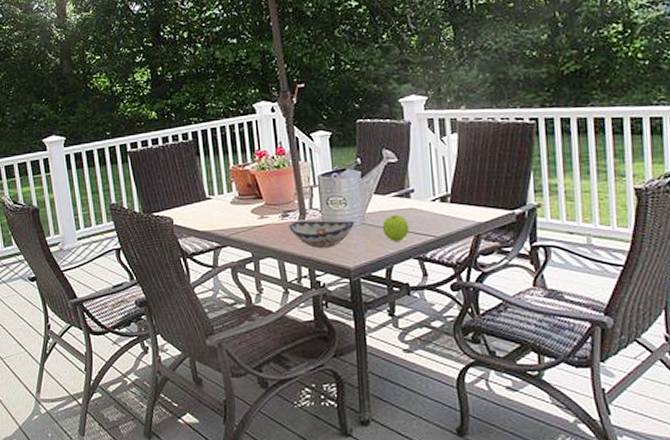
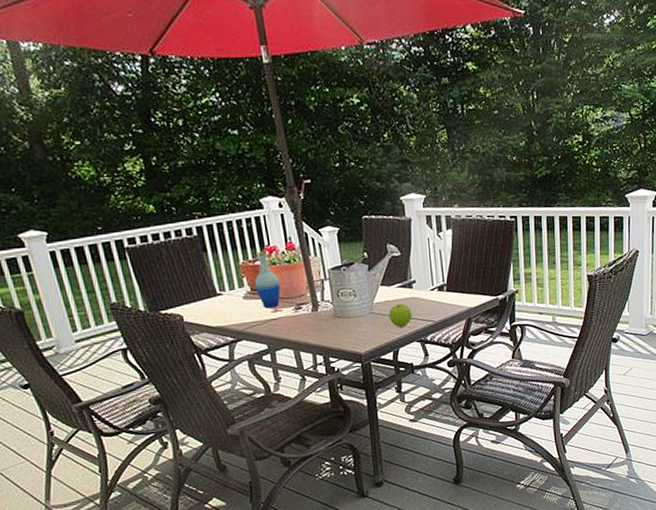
bottle: none [242,156,269,214] -> present [254,251,281,308]
decorative bowl: present [289,220,355,248] -> none [302,310,364,337]

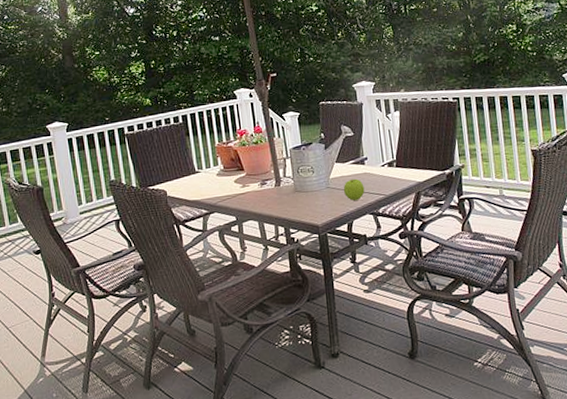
bottle: present [254,251,281,308] -> none [227,134,249,184]

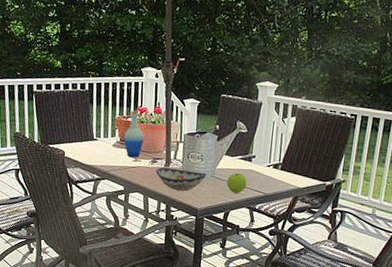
bottle: none [227,134,249,184] -> present [123,110,145,158]
decorative bowl: none [267,185,321,210] -> present [156,167,207,191]

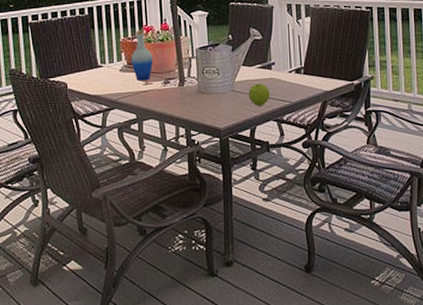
decorative bowl: present [156,167,207,191] -> none [170,87,226,111]

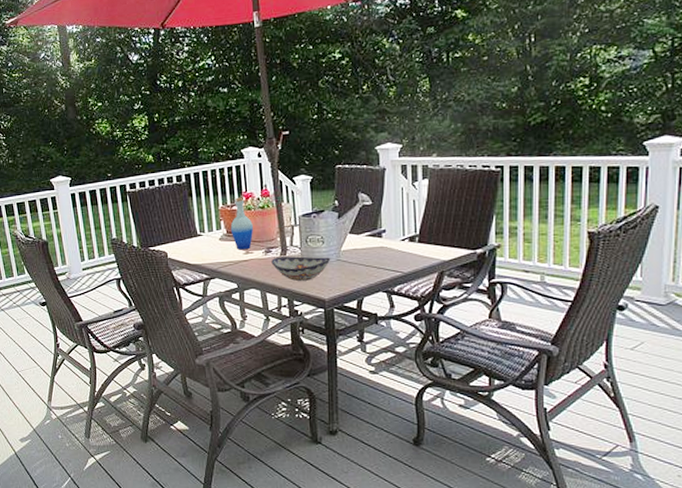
decorative bowl: none [170,87,226,111] -> present [271,256,331,281]
apple: present [248,83,270,106] -> none [355,252,380,276]

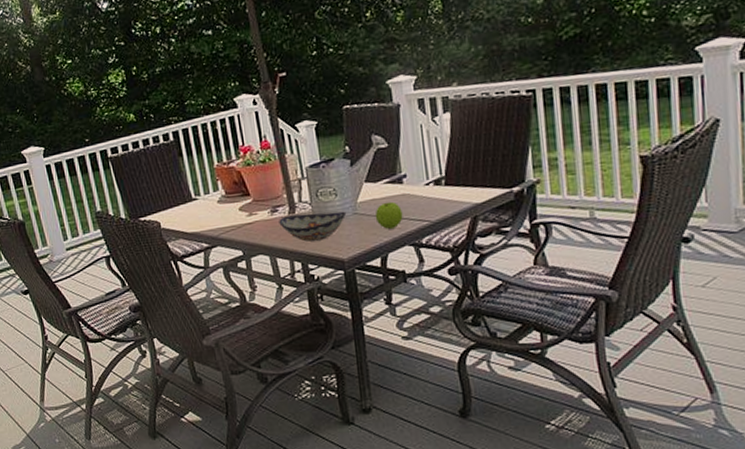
bottle: present [230,197,254,250] -> none [229,152,256,212]
apple: none [355,252,380,276] -> present [374,201,403,229]

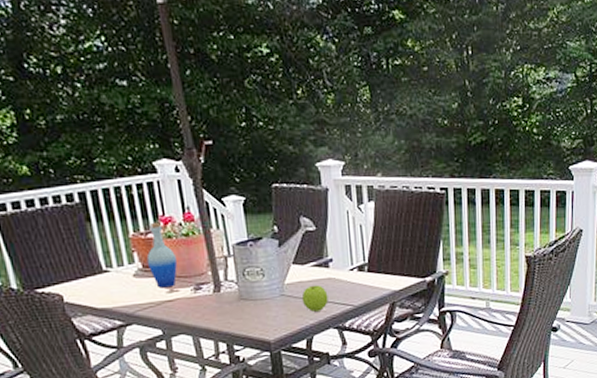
bottle: none [229,152,256,212] -> present [146,222,178,288]
decorative bowl: present [279,211,347,242] -> none [203,292,274,322]

